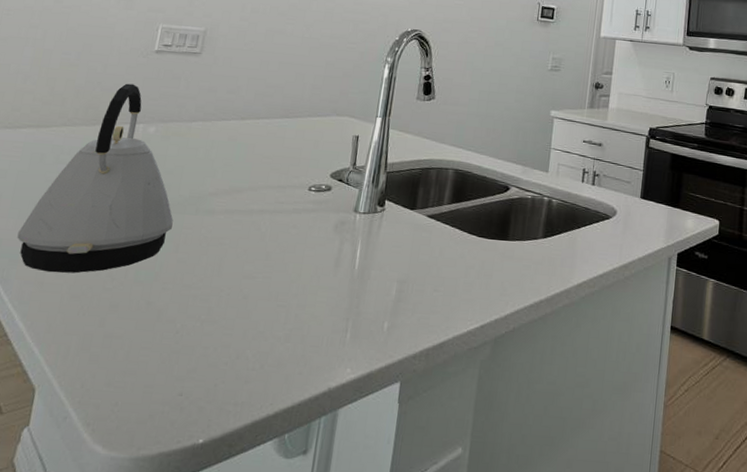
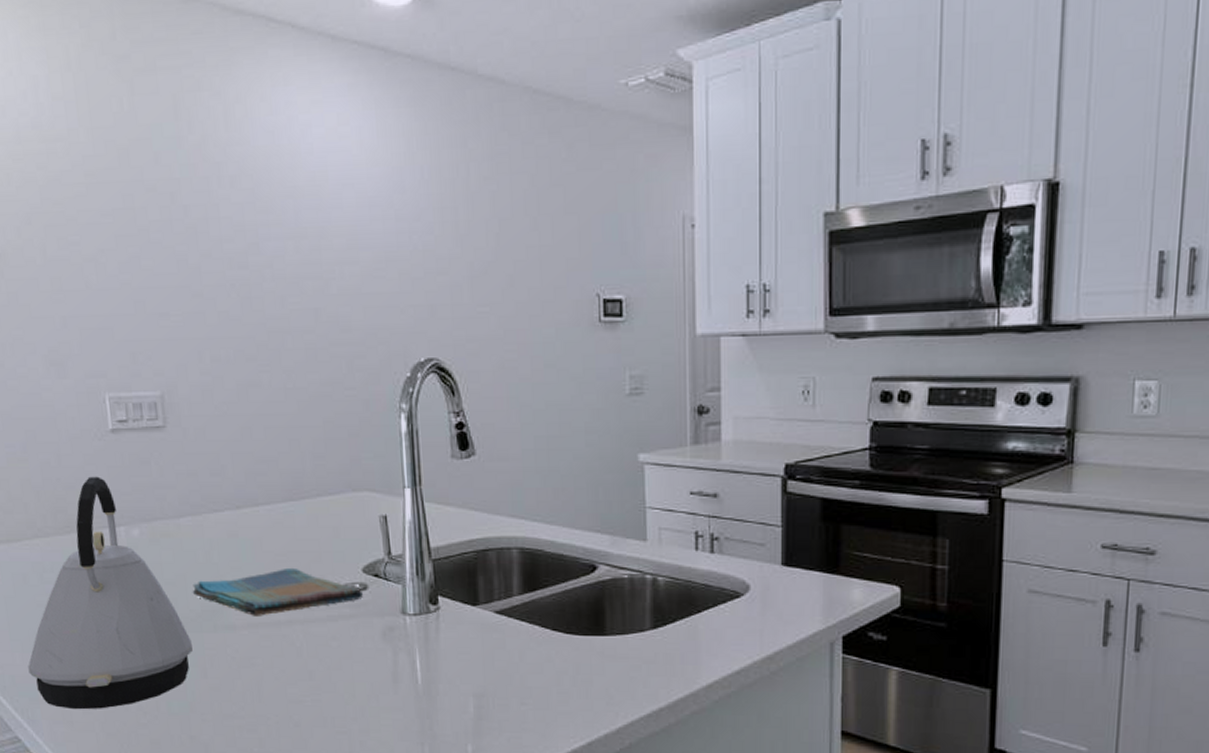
dish towel: none [185,168,327,205] -> present [192,567,364,616]

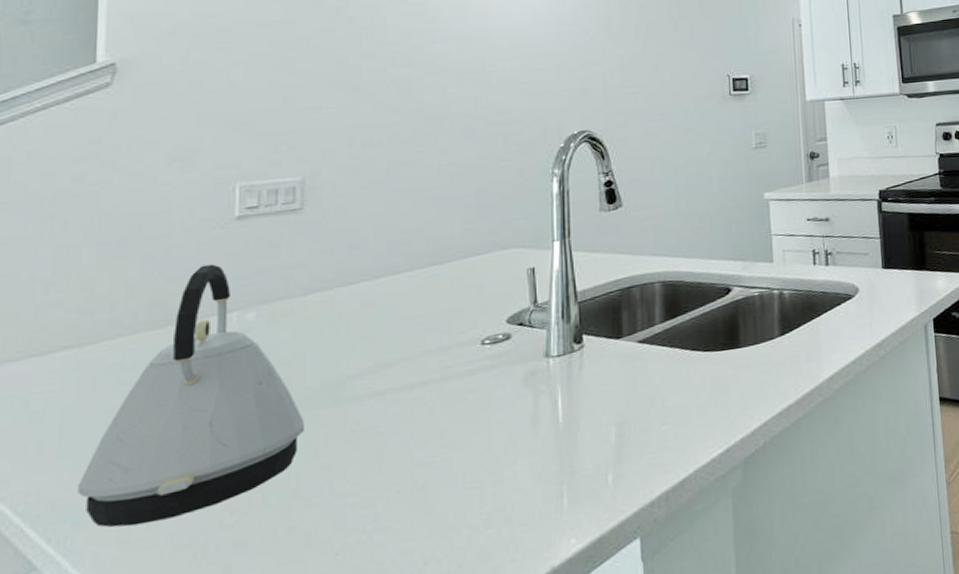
dish towel: present [192,567,364,616] -> none [312,328,507,383]

